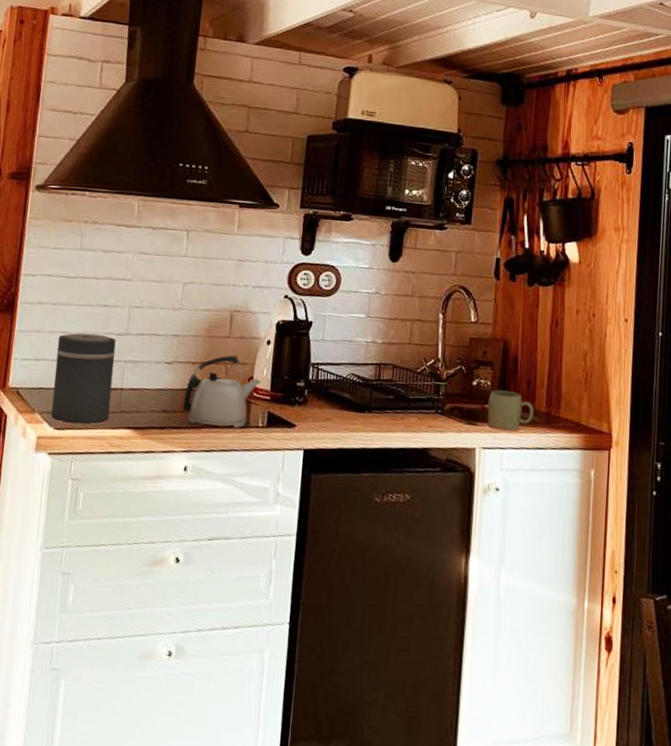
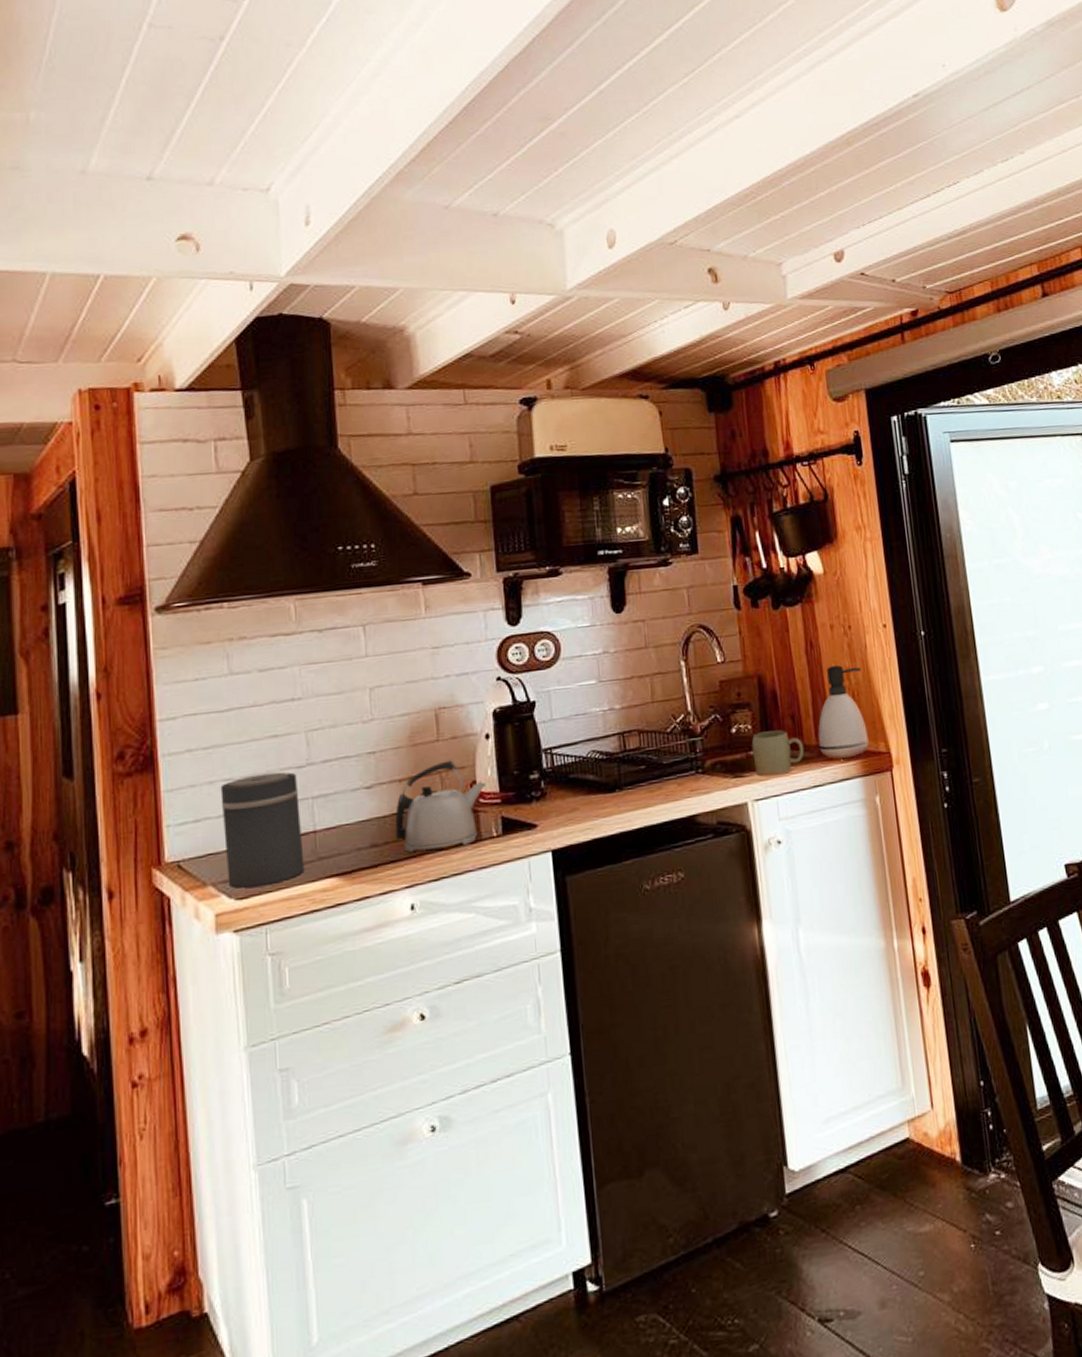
soap dispenser: none [547,346,597,431] -> present [818,665,869,760]

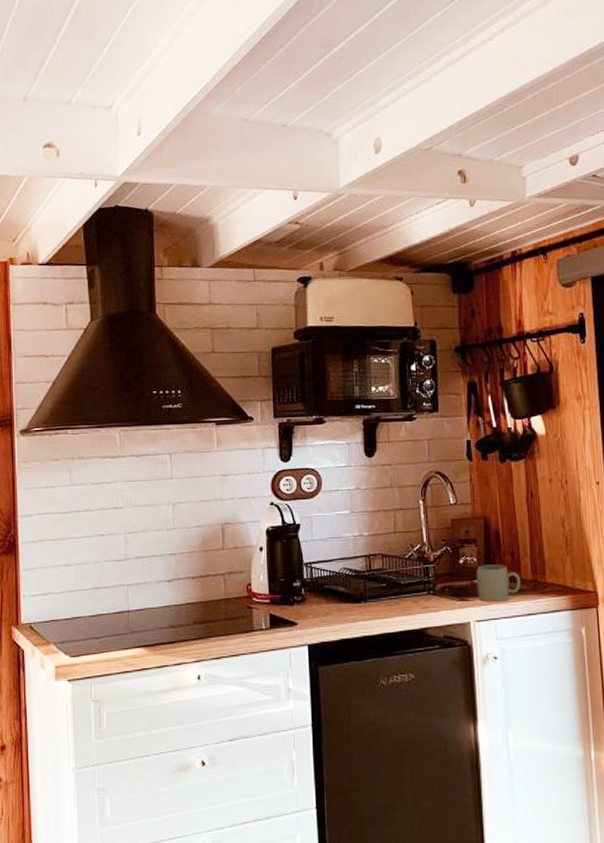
cylinder: present [220,772,305,888] -> none [62,563,120,648]
kettle: present [395,760,486,853] -> none [188,565,259,635]
soap dispenser: present [818,665,869,760] -> none [533,514,578,594]

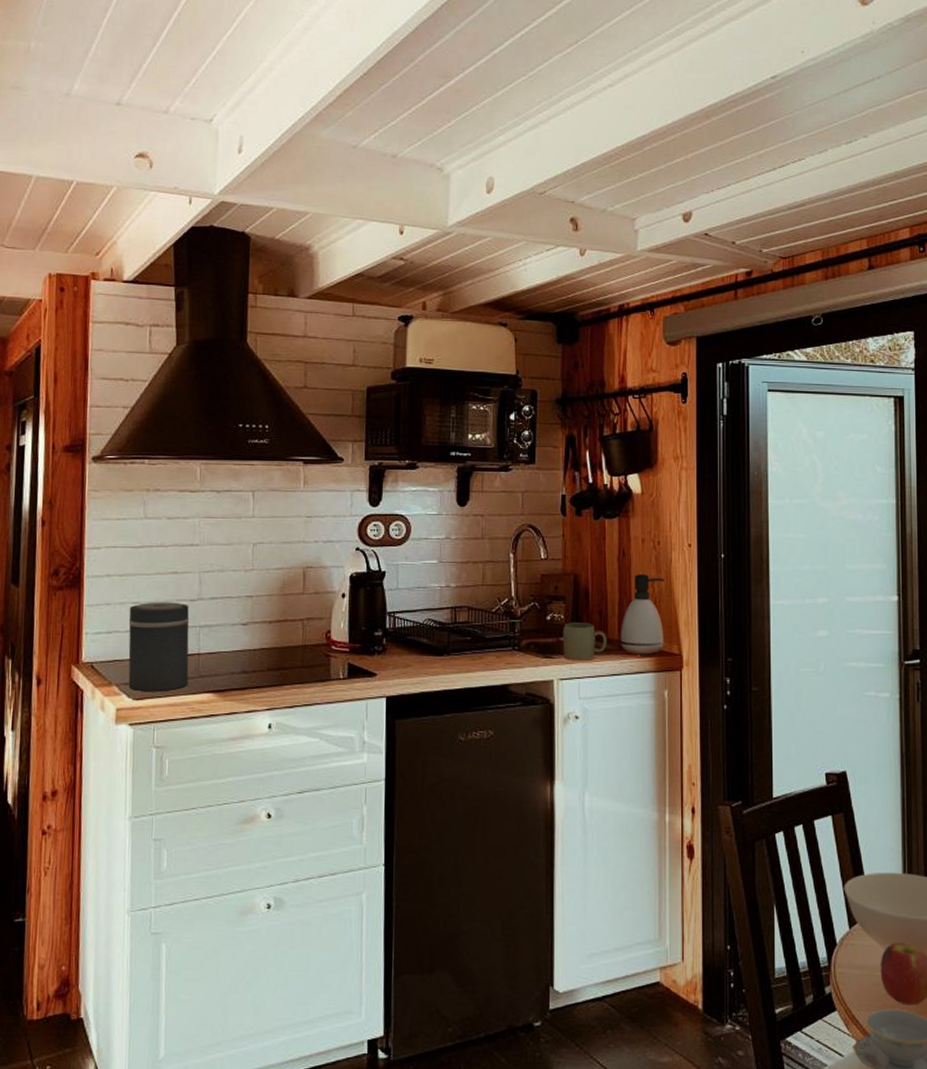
cylinder: none [62,563,120,648] -> present [128,602,190,691]
soap dispenser: none [533,514,578,594] -> present [620,574,664,655]

